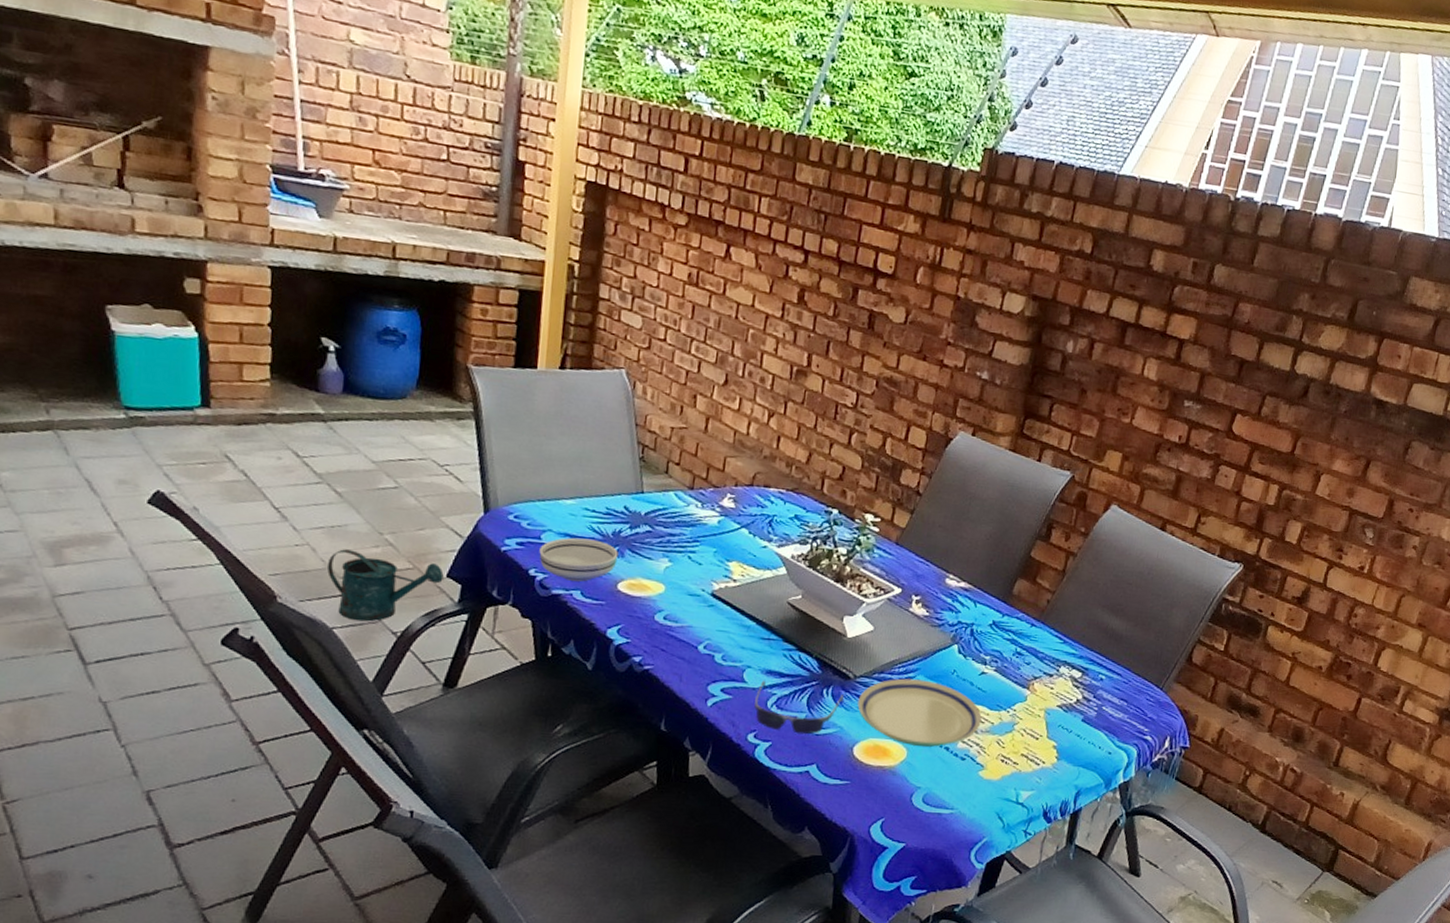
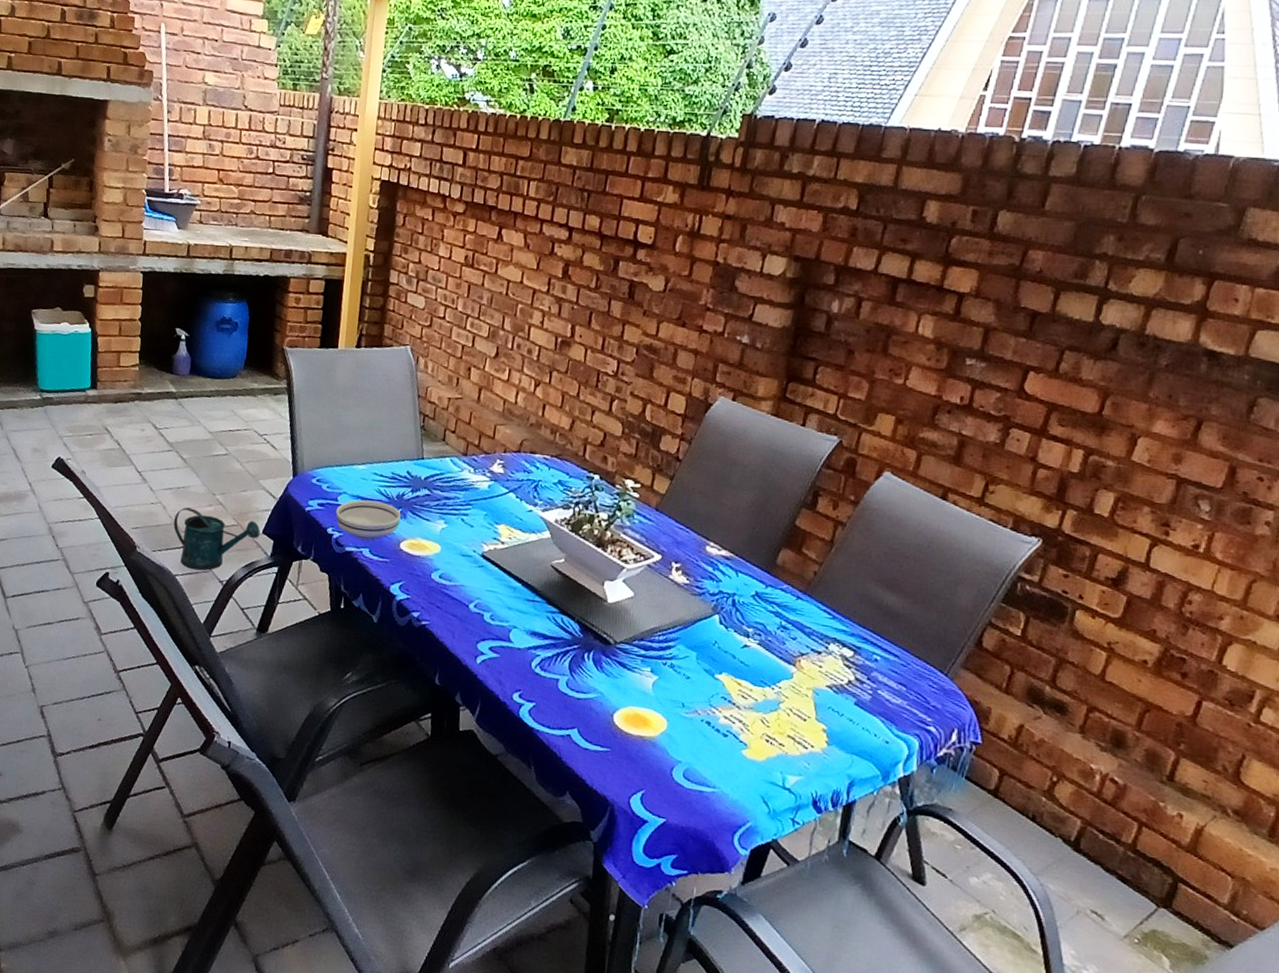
sunglasses: present [754,680,845,735] -> none [519,641,605,698]
plate: present [857,678,982,747] -> none [618,647,745,720]

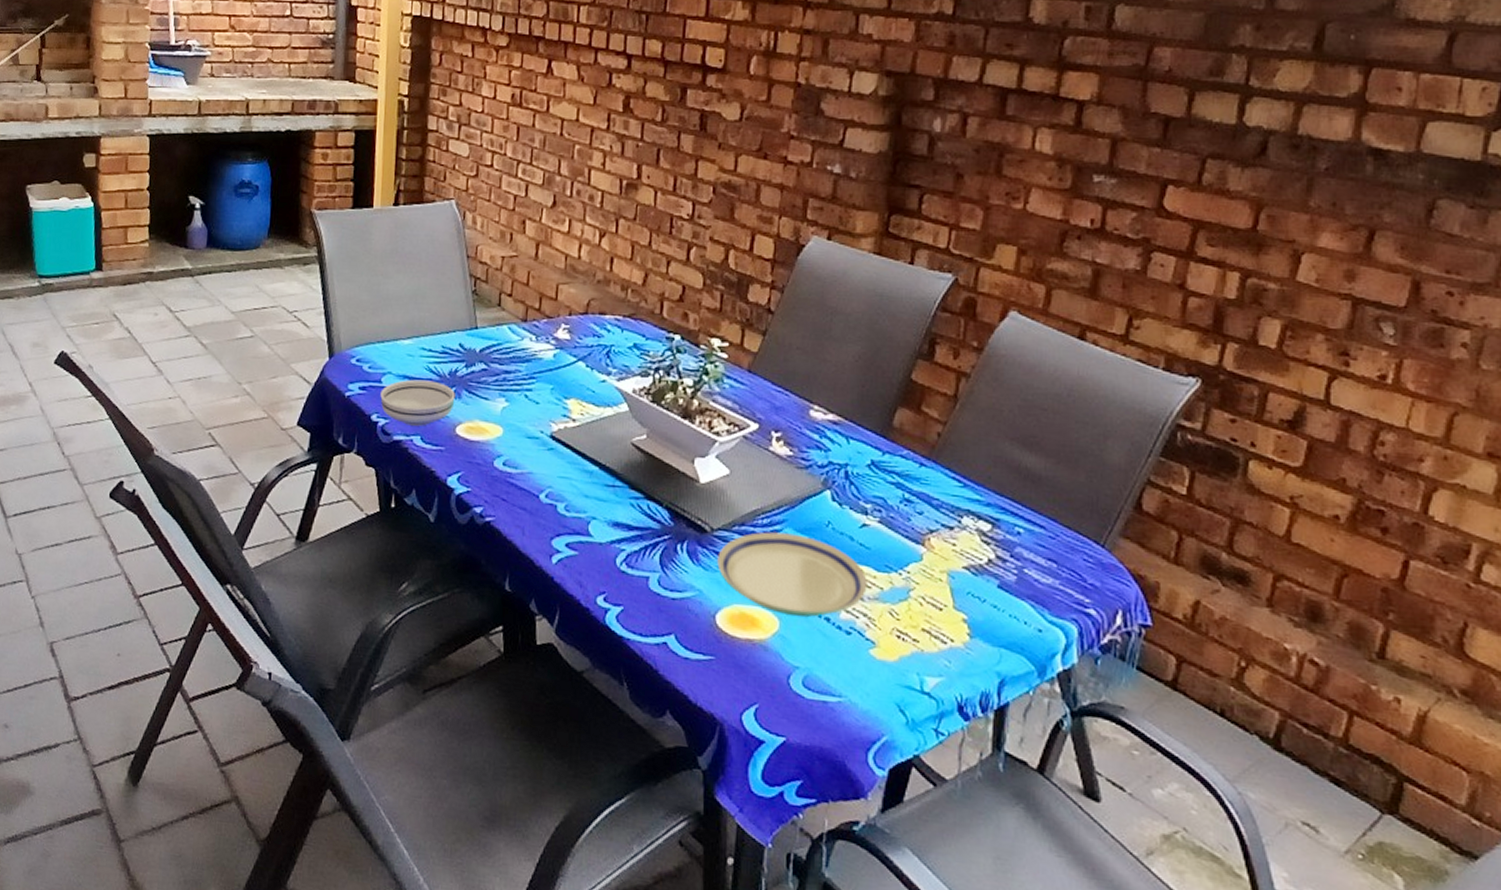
watering can: present [173,507,260,571] -> none [195,400,295,473]
plate: none [618,647,745,720] -> present [717,531,867,617]

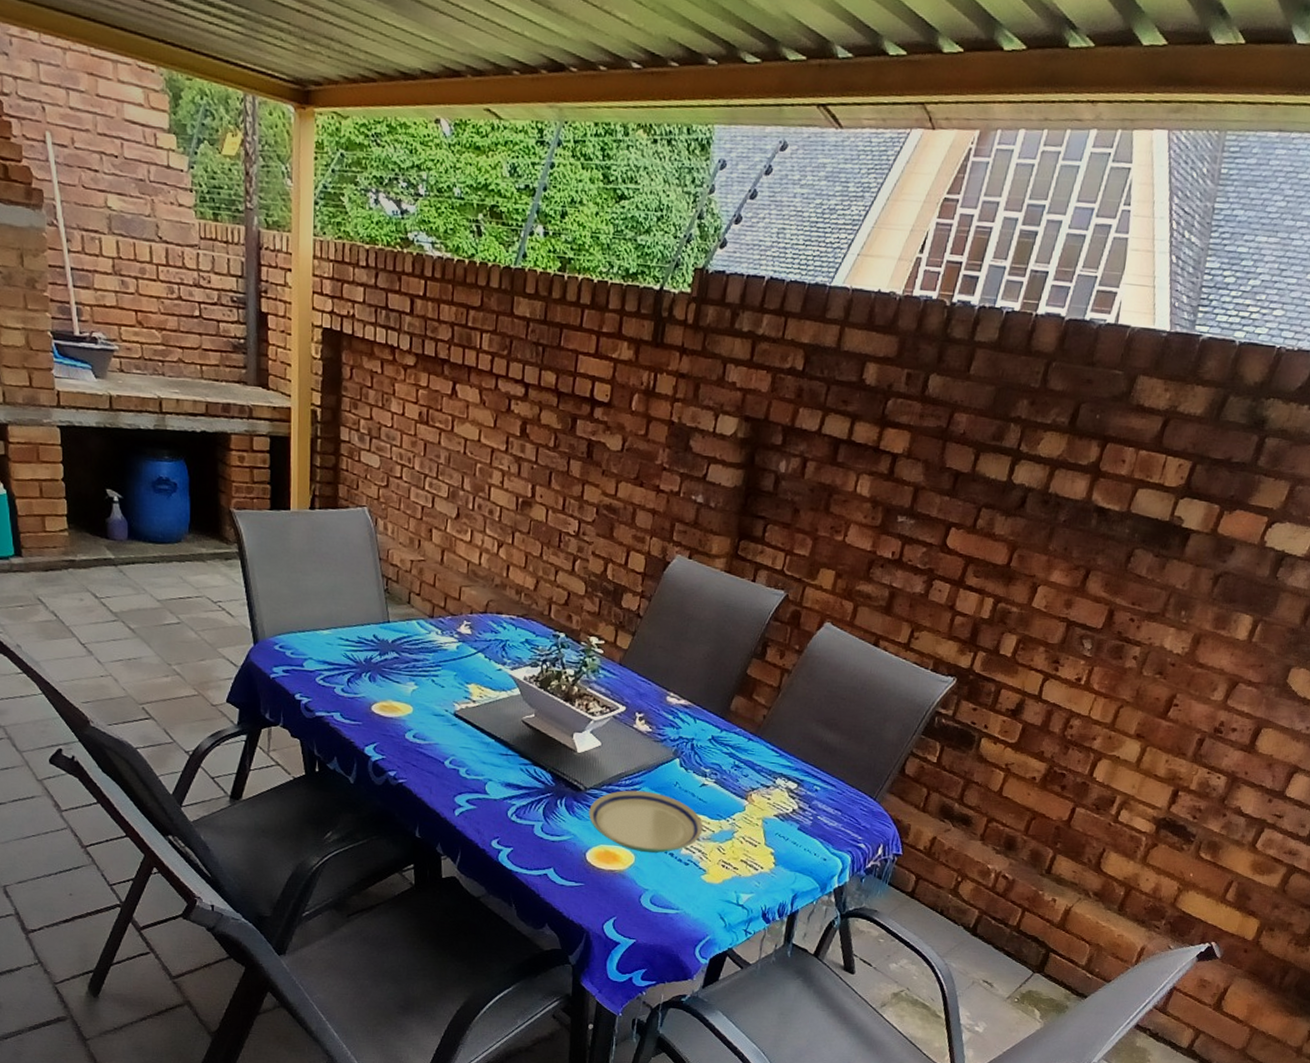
bowl: present [380,379,455,426] -> none [302,664,371,705]

